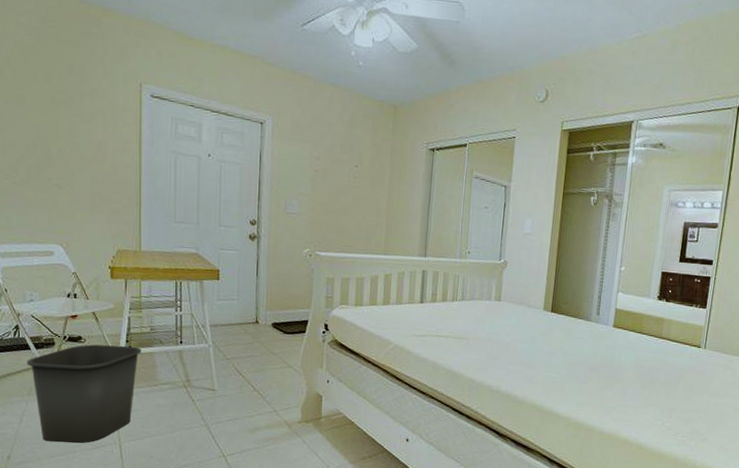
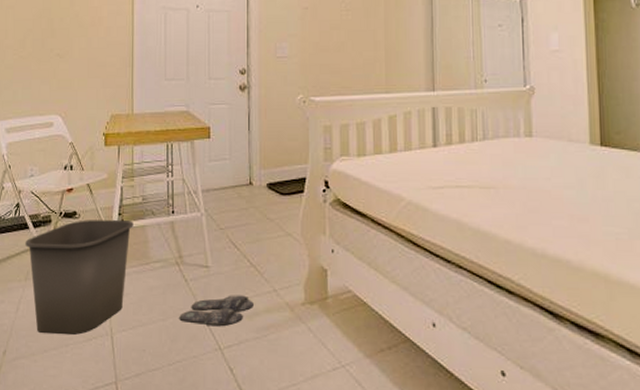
slippers: none [186,413,256,439] -> present [179,295,254,327]

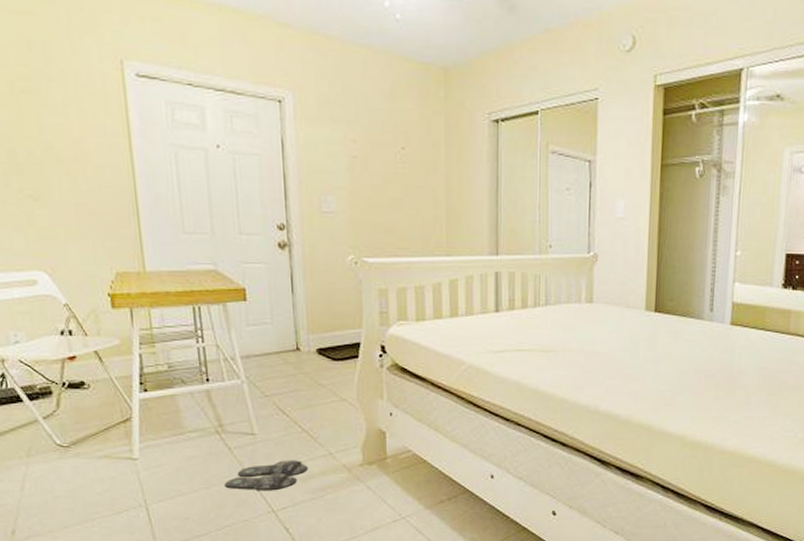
waste bin: present [25,220,134,335] -> none [20,390,160,509]

